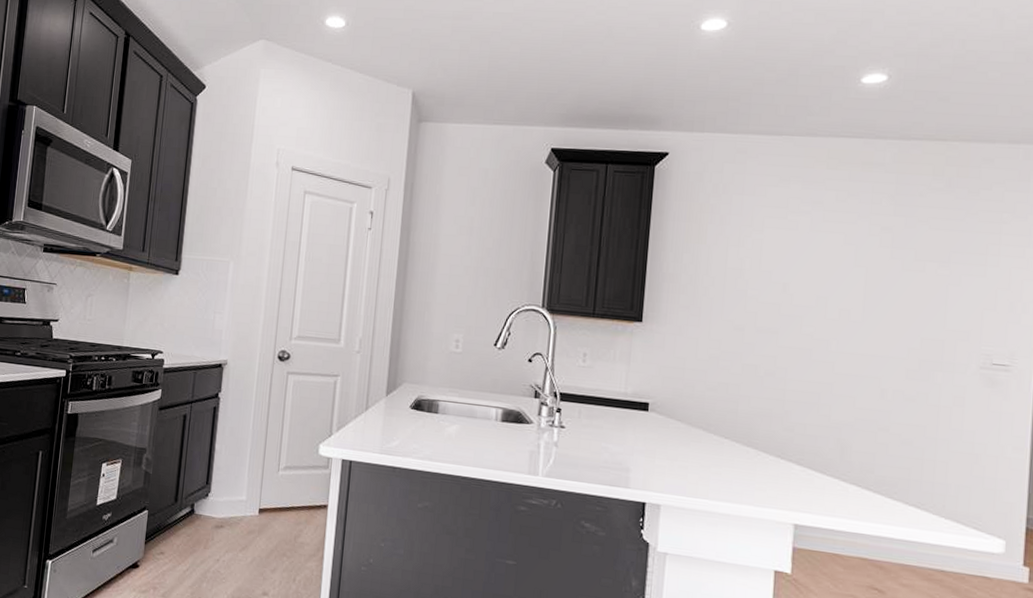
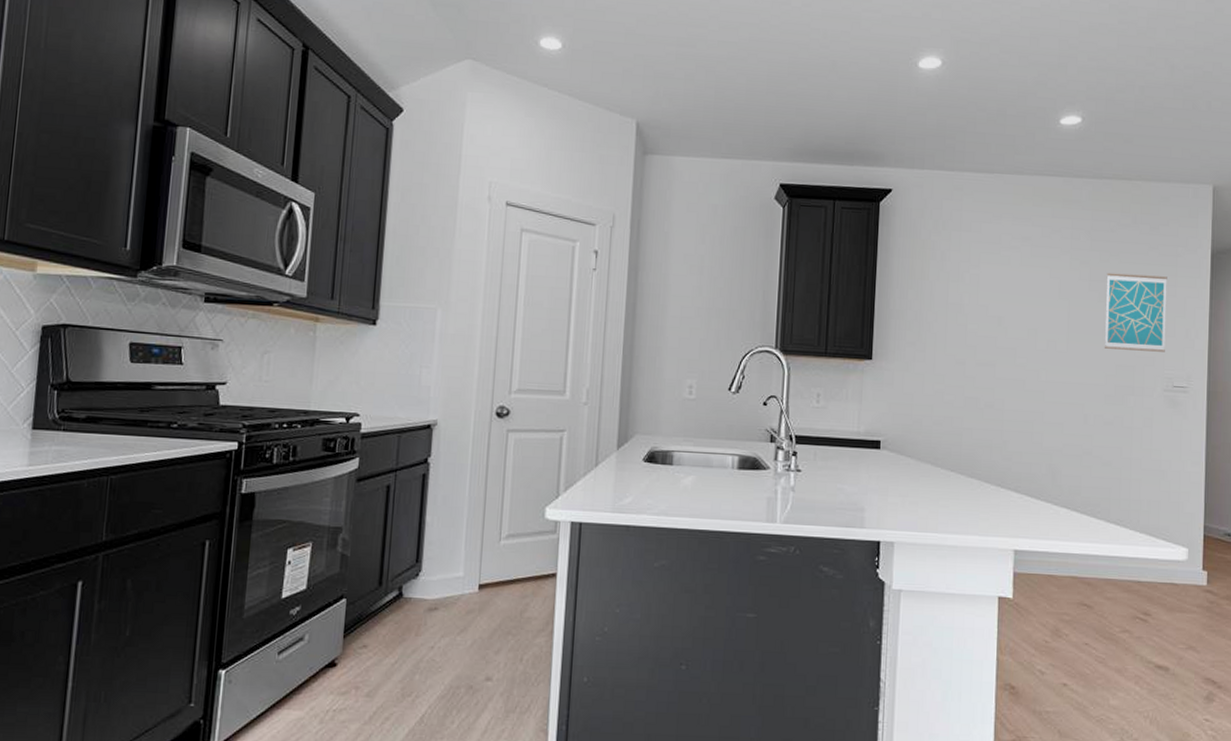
wall art: none [907,239,989,327] -> present [1104,272,1167,352]

